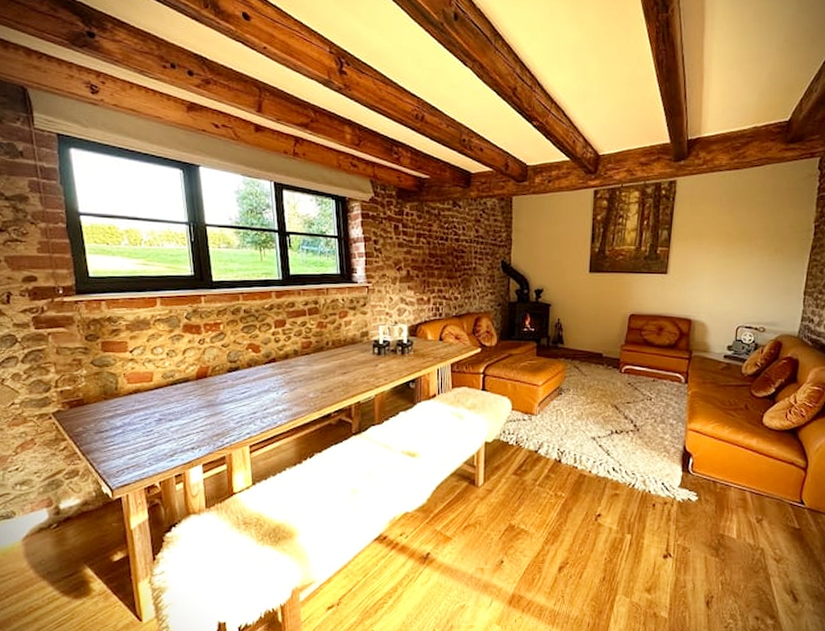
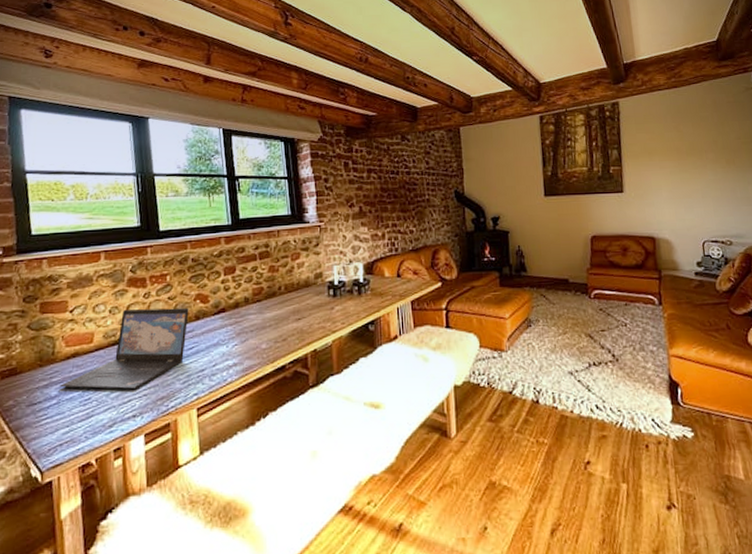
laptop: none [123,353,242,425] -> present [59,307,189,389]

